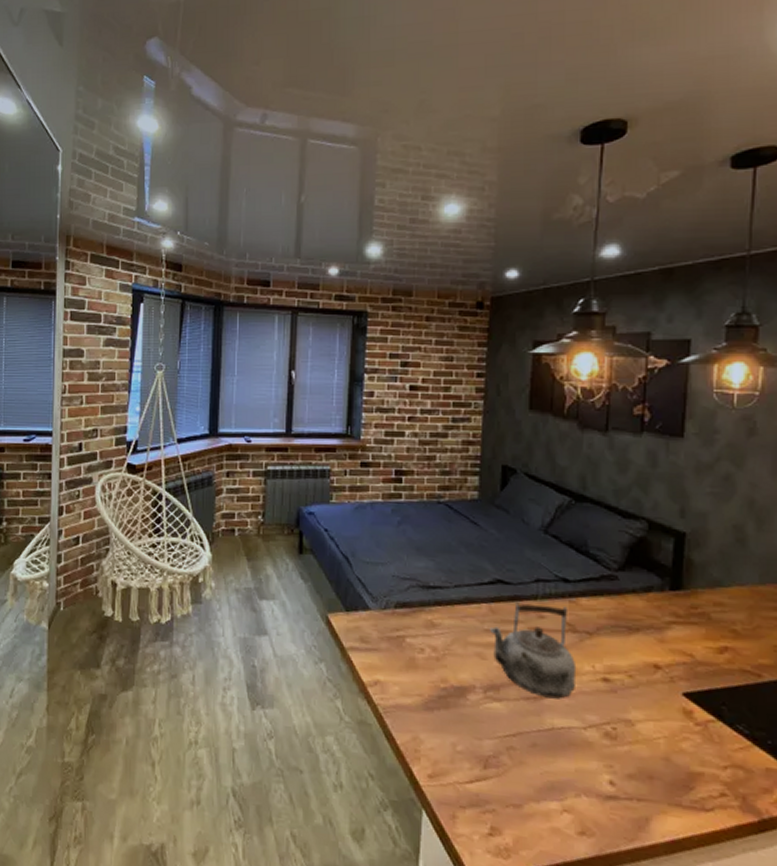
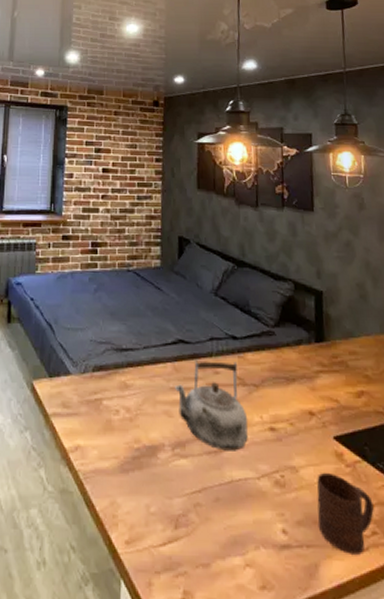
cup: none [653,729,725,814] -> present [317,473,374,555]

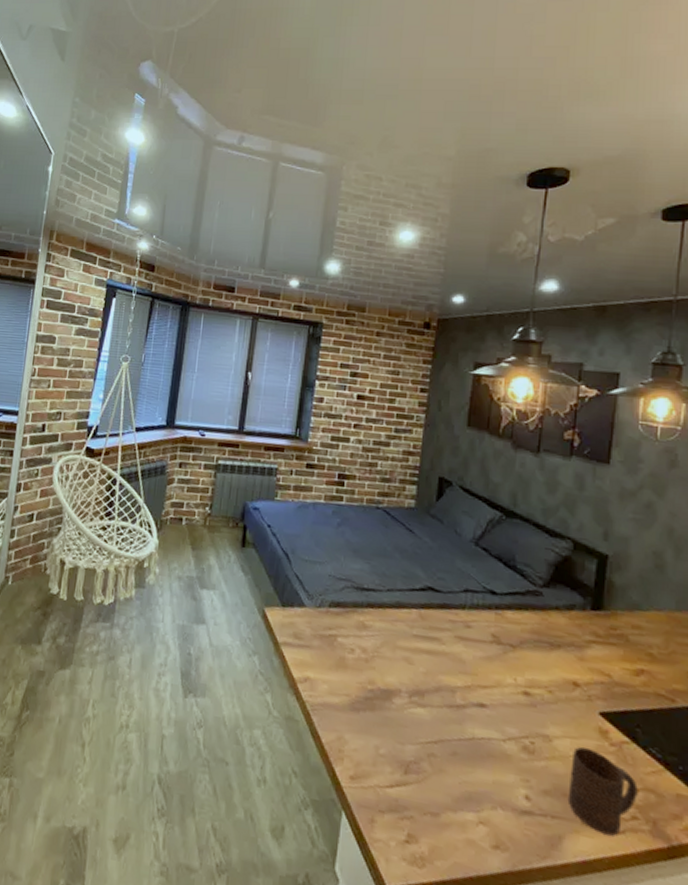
kettle: present [175,360,248,451] -> none [419,611,500,709]

